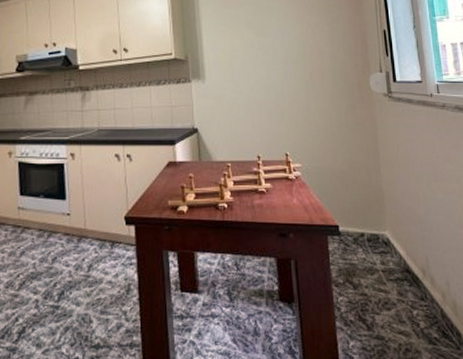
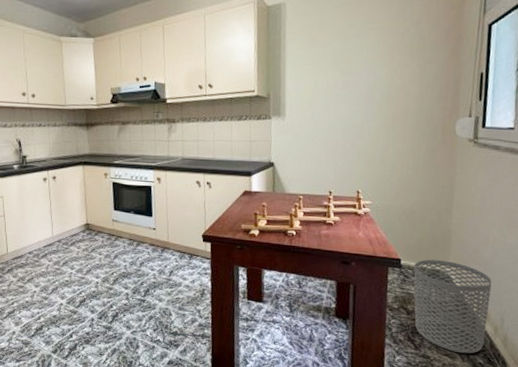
waste bin: none [353,222,436,329] -> present [413,259,492,354]

